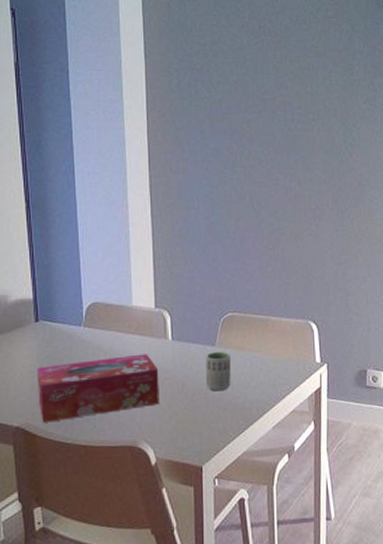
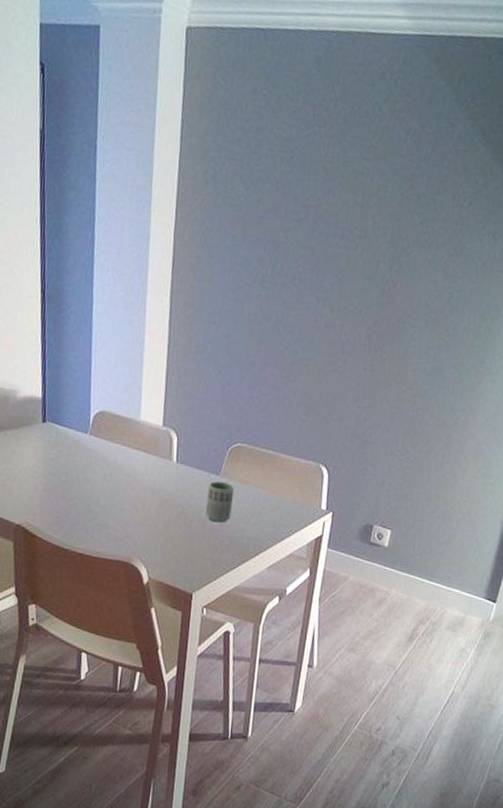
tissue box: present [37,354,159,423] -> none [40,469,160,526]

